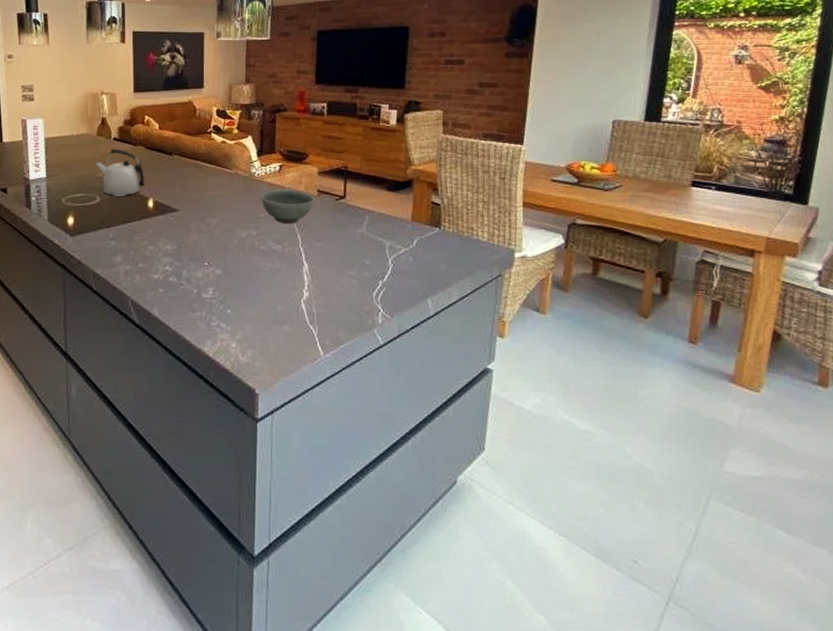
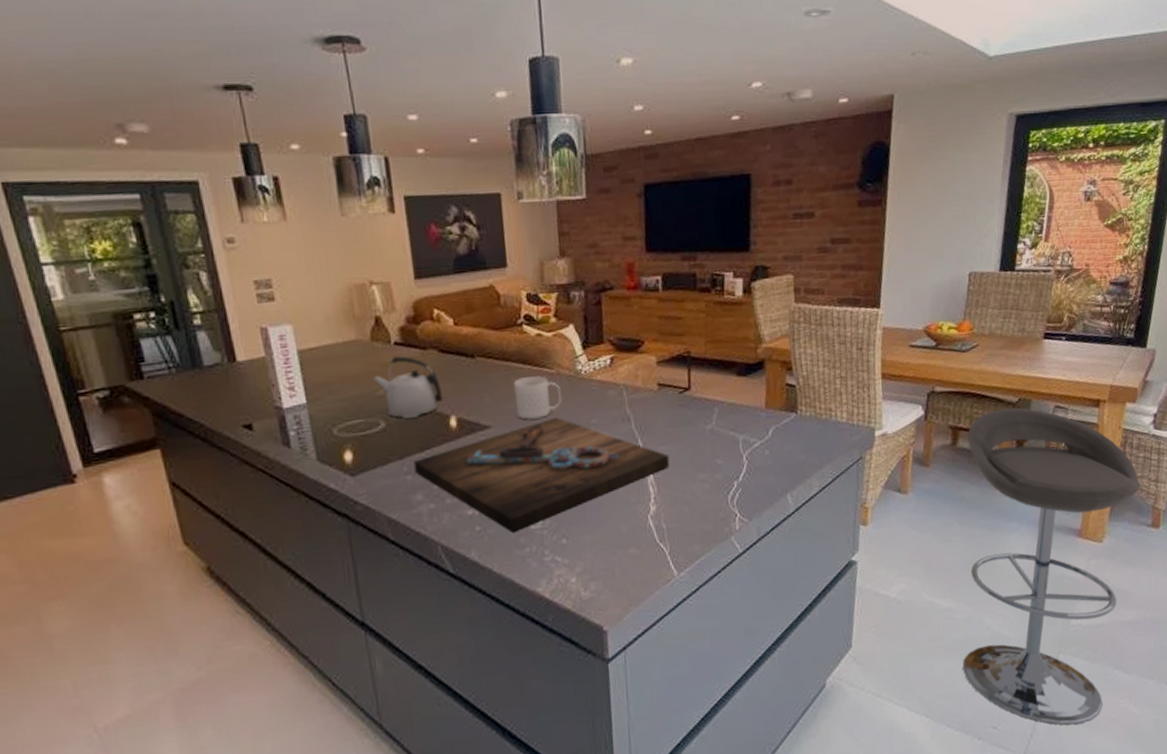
cutting board: none [117,209,324,299] -> present [413,418,670,533]
mug: none [200,174,238,208] -> present [513,376,563,420]
bowl: present [261,189,315,223] -> none [590,386,655,428]
bar stool: none [600,247,805,579] -> present [962,407,1141,725]

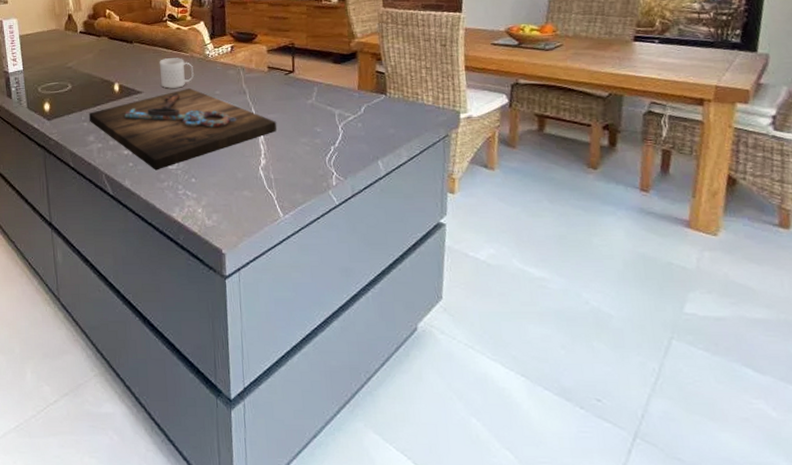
kettle: present [372,356,444,419] -> none [64,41,111,83]
bar stool: present [962,407,1141,725] -> none [555,101,762,415]

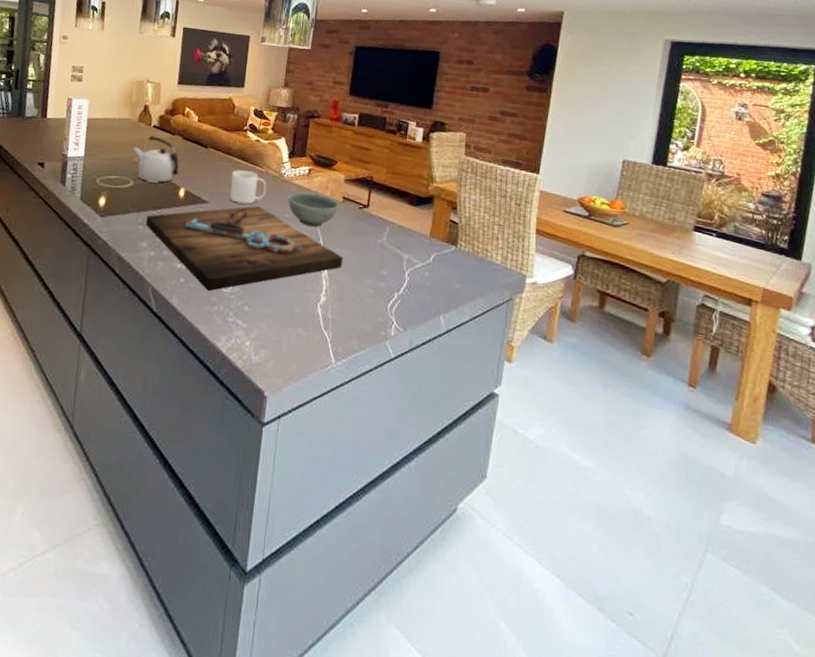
kettle: none [64,41,111,83] -> present [132,135,179,183]
bowl: none [215,67,266,99] -> present [288,191,340,227]

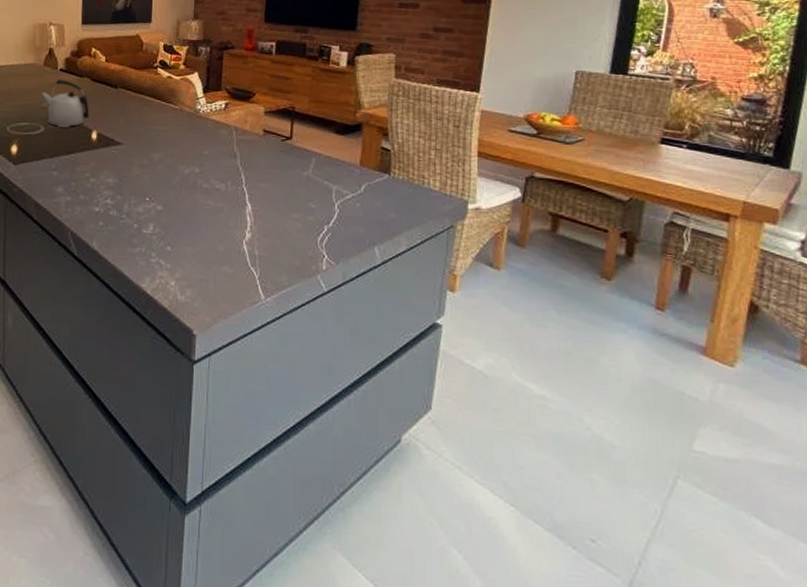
cutting board: present [145,206,344,291] -> none [59,145,268,233]
mug: present [229,170,267,204] -> none [143,109,182,143]
bowl: present [288,191,340,227] -> none [205,127,260,162]

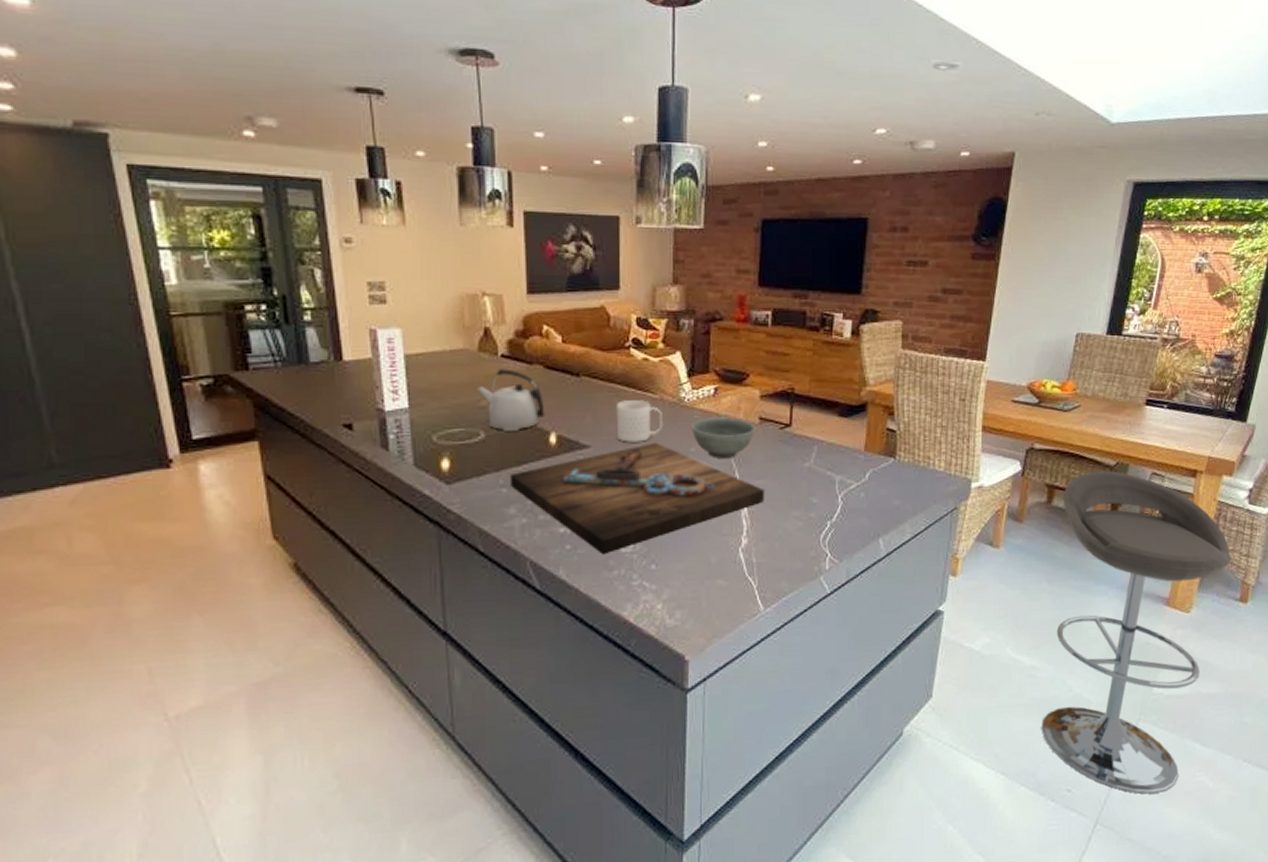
cutting board: none [59,145,268,233] -> present [509,443,765,555]
mug: none [143,109,182,143] -> present [615,400,664,442]
bowl: none [205,127,260,162] -> present [692,417,756,459]
bar stool: none [556,204,786,569] -> present [1041,471,1232,794]

